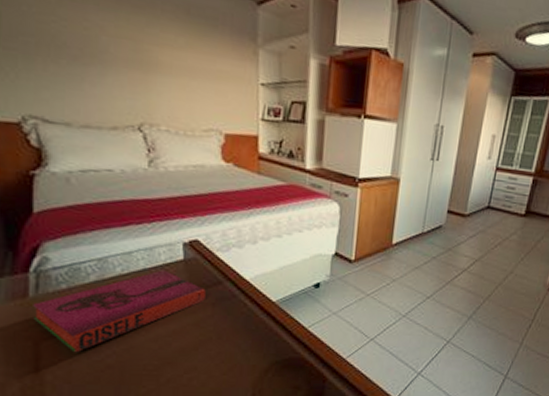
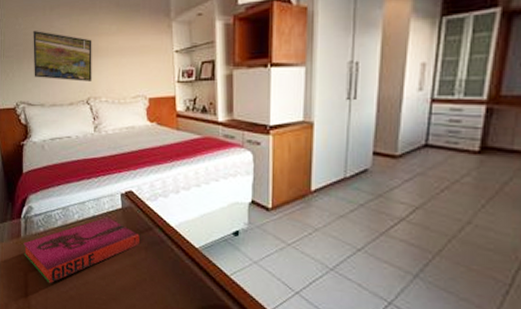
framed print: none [53,20,149,103] -> present [33,31,92,81]

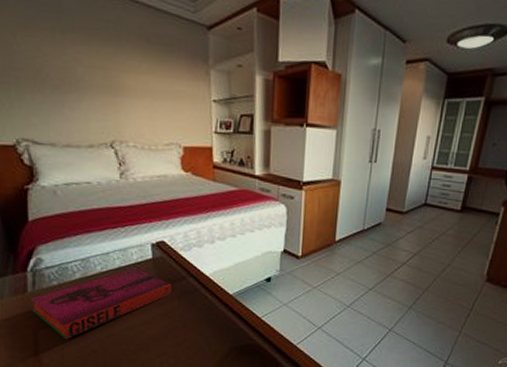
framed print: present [33,31,92,81] -> none [38,56,117,123]

